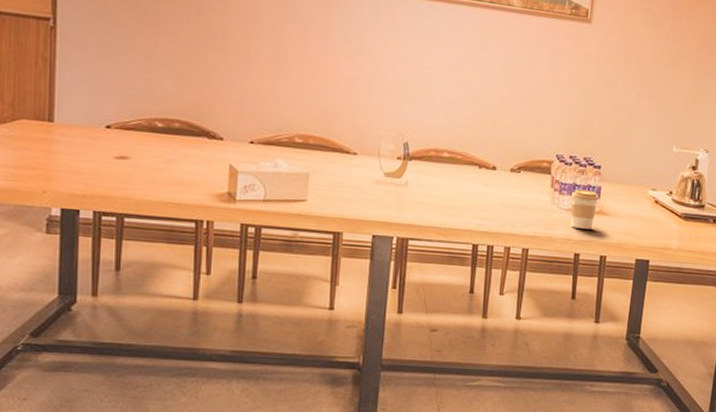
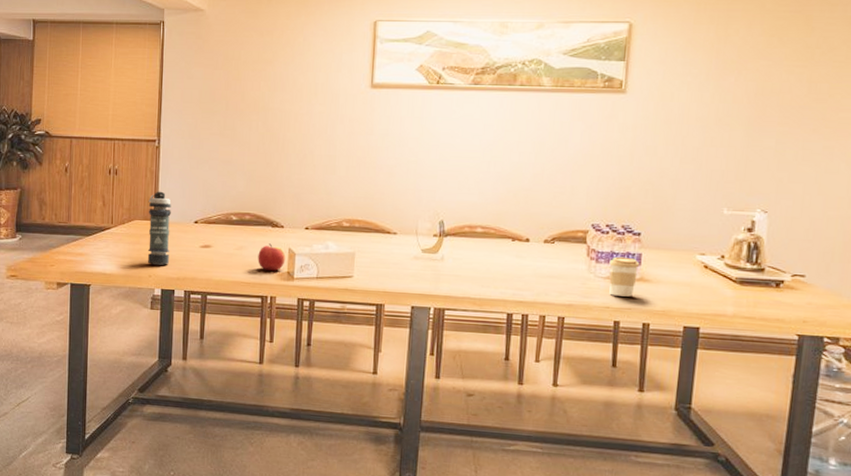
smoke grenade: none [40,84,73,179] -> present [147,191,171,265]
apple: none [190,158,226,191] -> present [258,243,286,271]

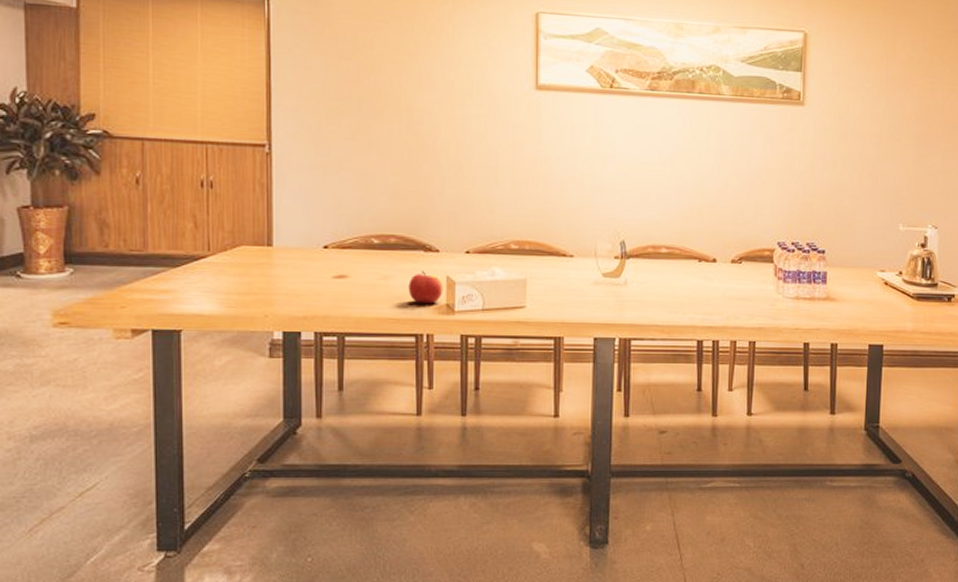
smoke grenade: present [147,191,171,265] -> none [259,209,291,302]
coffee cup: present [609,256,640,297] -> none [796,275,826,317]

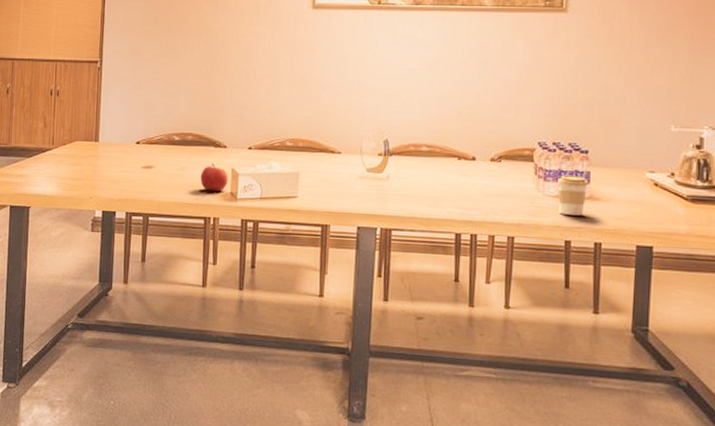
coffee cup: none [796,275,826,317] -> present [557,175,589,216]

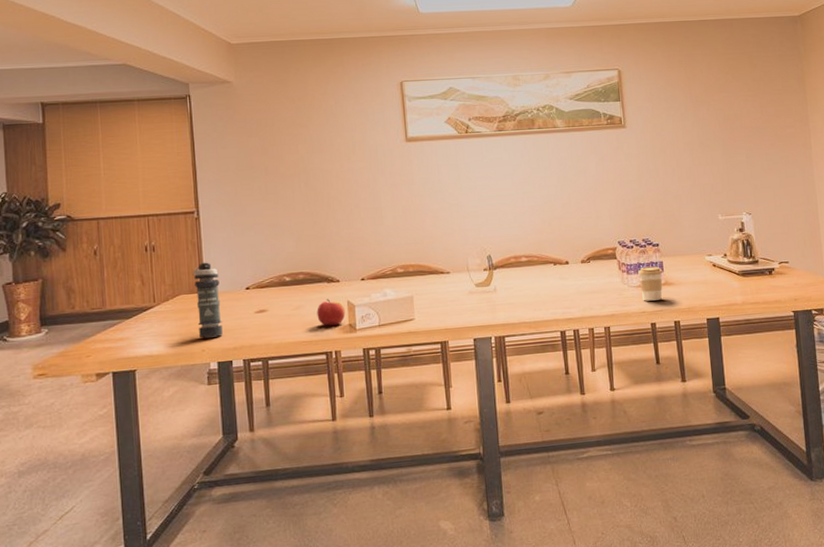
smoke grenade: none [88,112,113,186] -> present [193,262,223,338]

